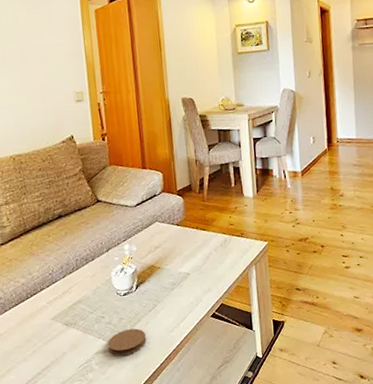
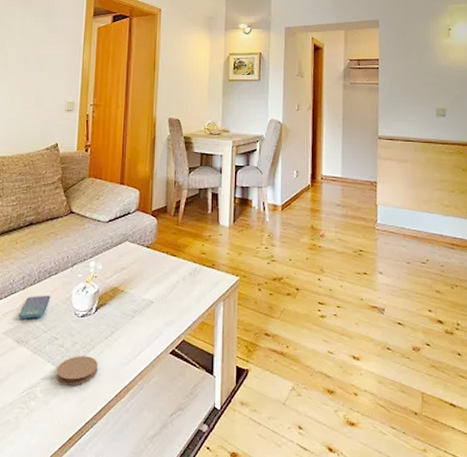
smartphone: none [64,279,91,304] -> present [19,295,51,318]

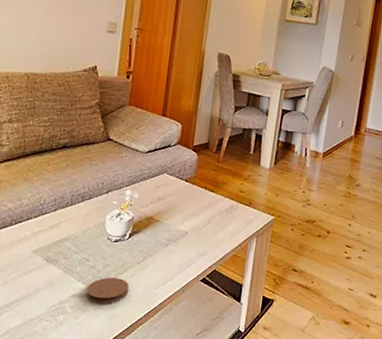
smartphone: present [19,295,51,318] -> none [49,218,83,239]

